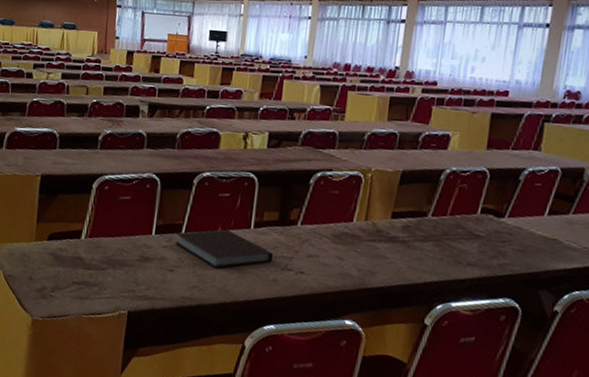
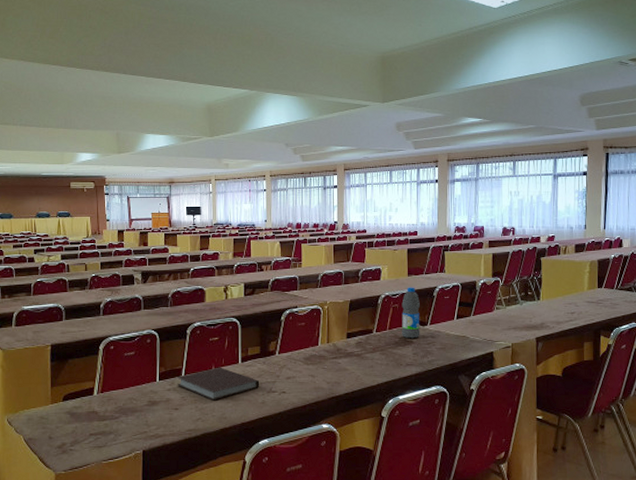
water bottle: none [466,163,499,232] -> present [401,287,420,339]

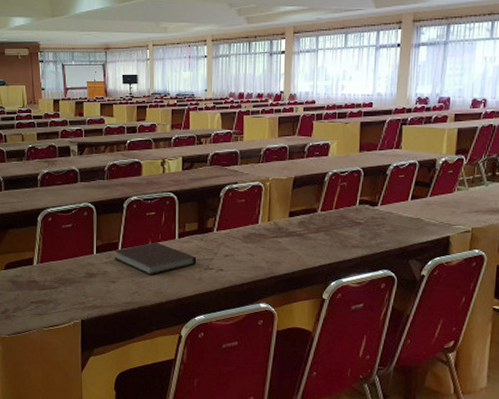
water bottle: present [401,287,420,339] -> none [348,164,371,219]

